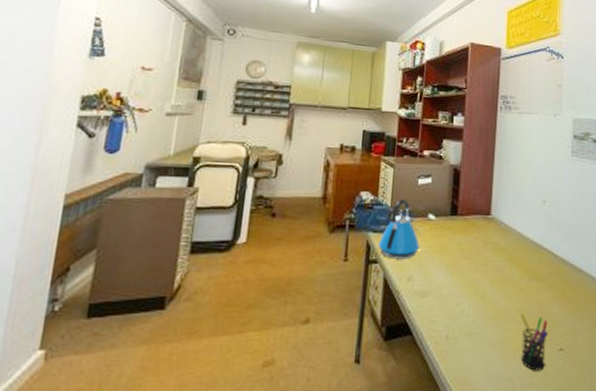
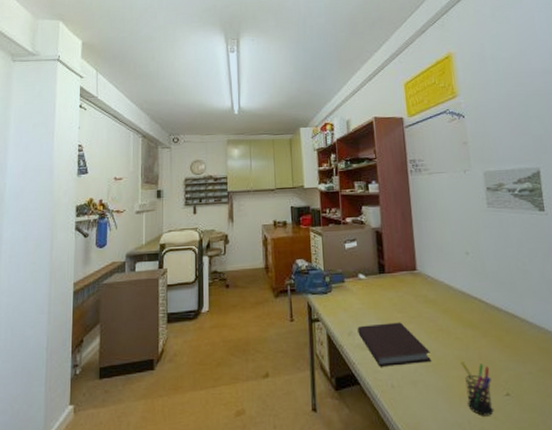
kettle: present [378,199,420,260] -> none [318,263,355,317]
notebook: none [418,269,493,316] -> present [357,322,432,367]

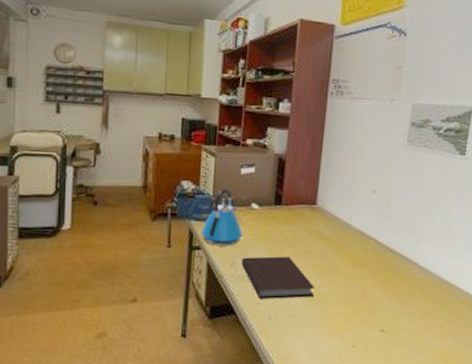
kettle: none [318,263,355,317] -> present [201,188,243,247]
pen holder: present [460,360,494,416] -> none [342,297,371,349]

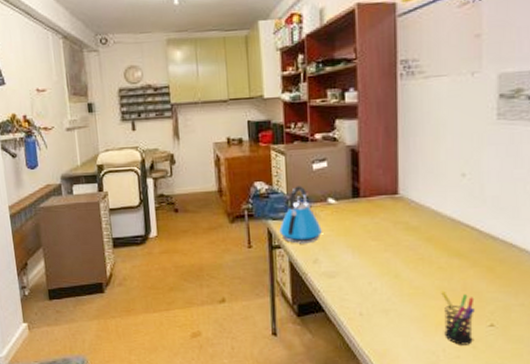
notebook: present [241,256,316,299] -> none [324,250,408,295]
pen holder: none [342,297,371,349] -> present [441,290,475,345]

